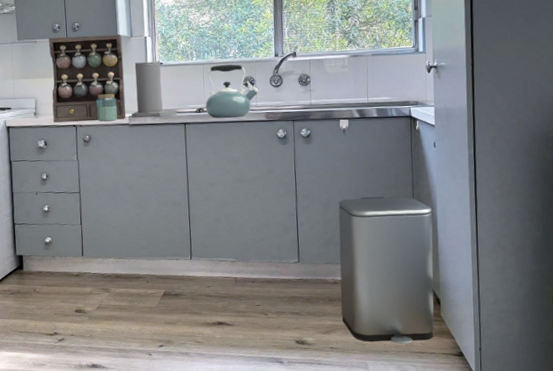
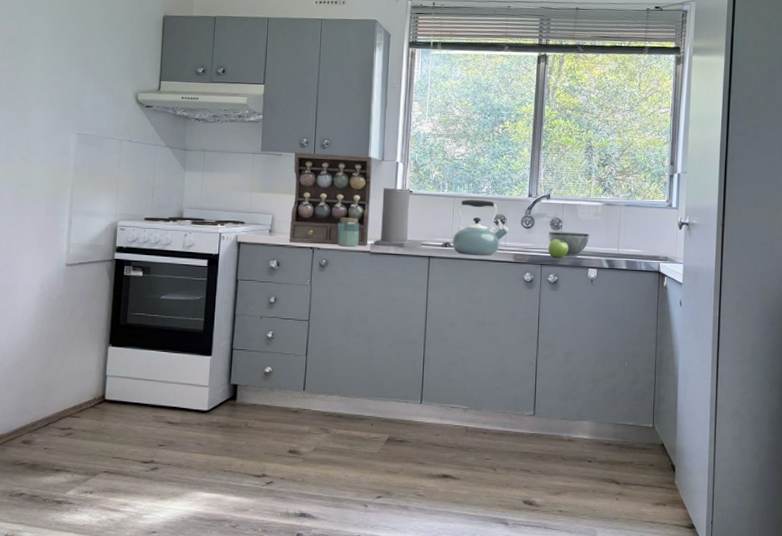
bowl: none [297,86,339,111] -> present [548,231,590,257]
fruit: none [298,94,318,114] -> present [548,239,568,259]
pedal bin: present [338,196,435,345] -> none [573,351,674,513]

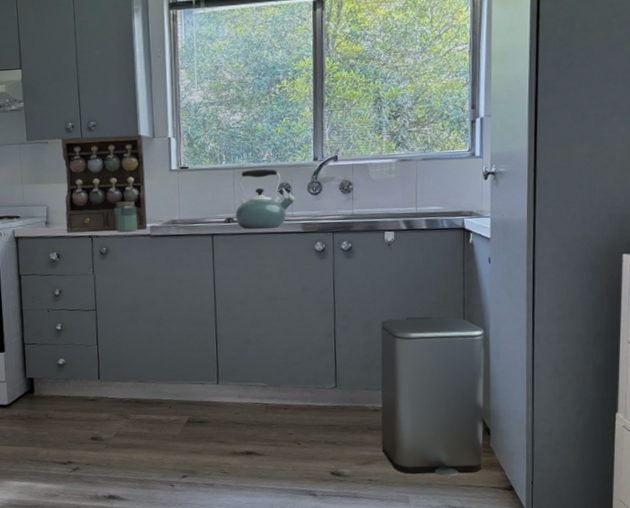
paper towel: present [374,188,423,248] -> none [153,165,205,229]
bowl: present [548,231,590,257] -> none [338,194,384,222]
fruit: present [548,239,568,259] -> none [338,203,361,225]
pedal bin: none [573,351,674,513] -> present [380,317,485,478]

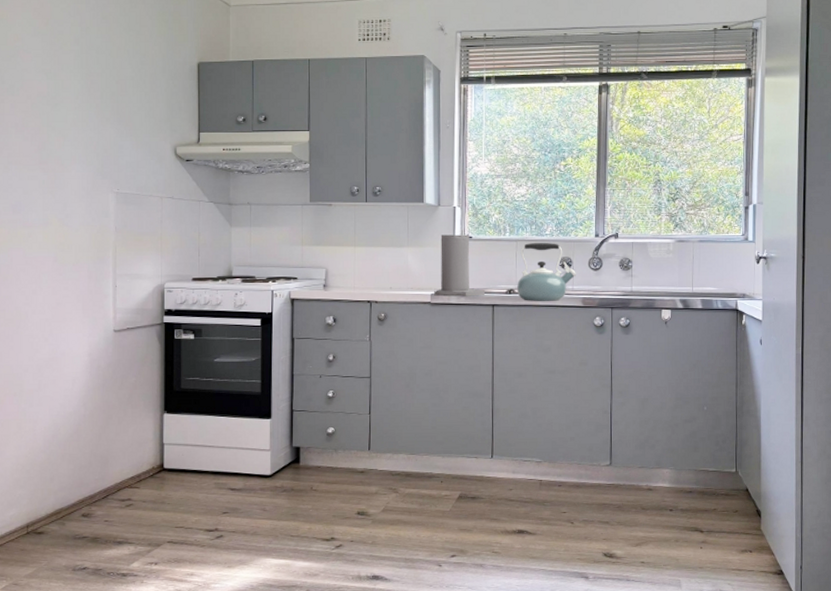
spice rack: present [61,134,148,233] -> none [345,201,429,298]
peanut butter: present [114,201,138,232] -> none [395,268,419,299]
paper towel: none [153,165,205,229] -> present [434,234,486,297]
pedal bin: present [380,317,485,478] -> none [654,396,756,561]

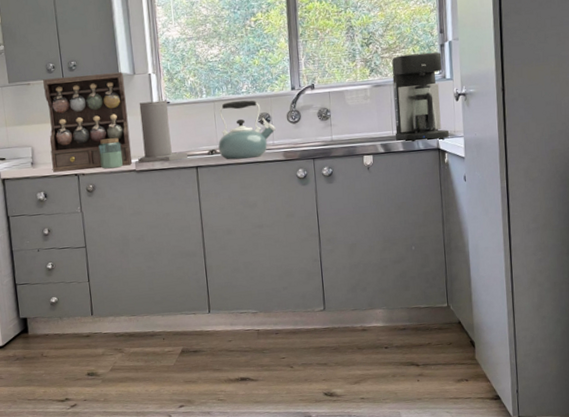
spice rack: none [345,201,429,298] -> present [43,72,133,172]
peanut butter: none [395,268,419,299] -> present [98,138,124,169]
coffee maker: none [694,213,748,301] -> present [392,51,449,143]

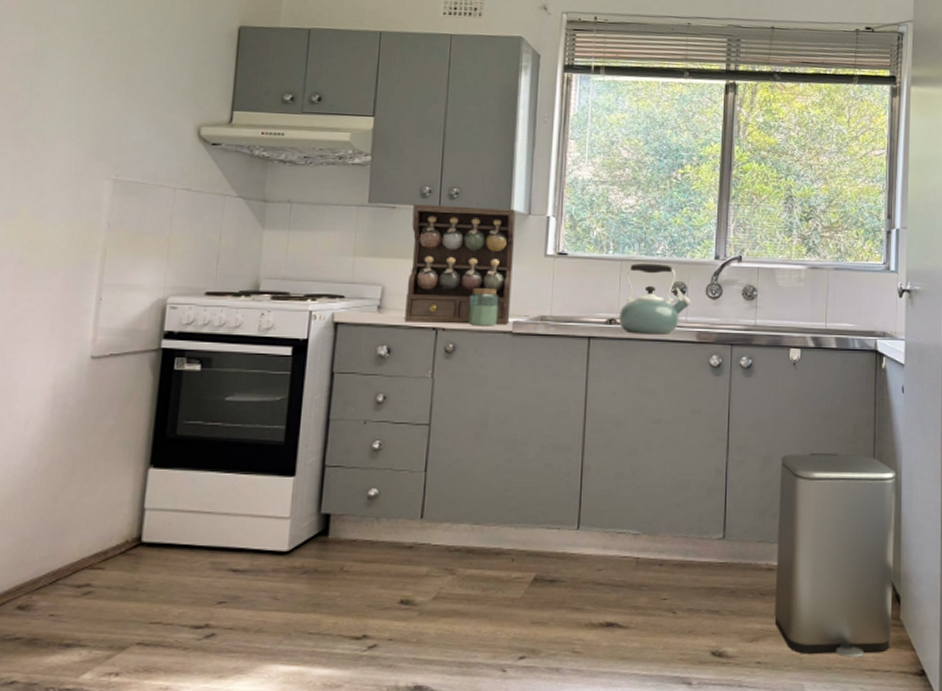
paper towel: present [138,100,188,163] -> none [517,249,581,326]
pedal bin: none [364,235,469,391] -> present [774,453,896,659]
coffee maker: present [392,51,449,143] -> none [828,237,889,340]

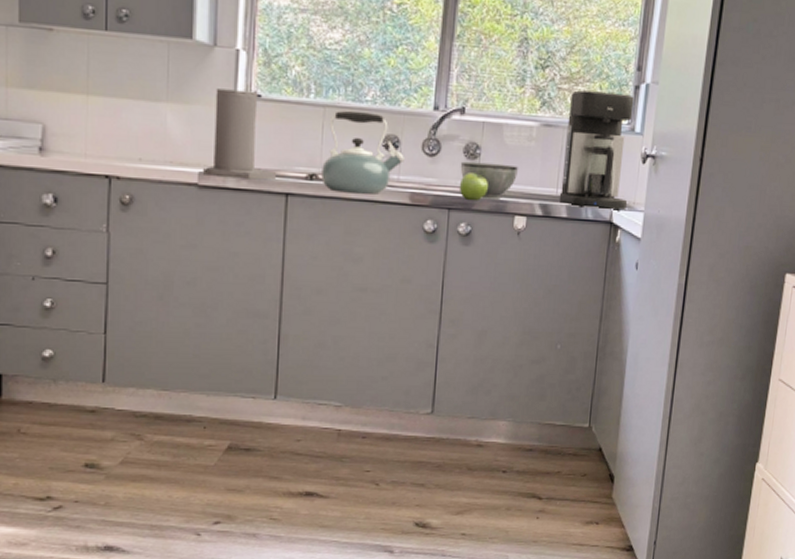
spice rack: present [405,204,517,325] -> none [72,27,199,176]
peanut butter: present [468,288,499,326] -> none [146,131,182,177]
paper towel: none [517,249,581,326] -> present [203,88,277,181]
fruit: none [739,312,765,337] -> present [459,173,488,202]
bowl: none [740,302,792,335] -> present [460,161,519,200]
pedal bin: present [774,453,896,659] -> none [482,329,622,534]
coffee maker: none [828,237,889,340] -> present [558,90,634,211]

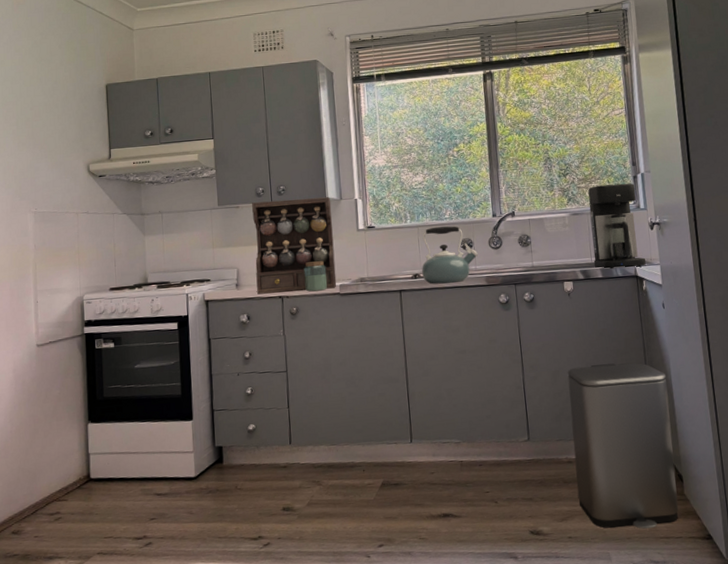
spice rack: none [72,27,199,176] -> present [252,197,337,294]
peanut butter: none [146,131,182,177] -> present [304,261,328,292]
paper towel: present [203,88,277,181] -> none [342,224,392,287]
fruit: present [459,173,488,202] -> none [519,256,541,277]
bowl: present [460,161,519,200] -> none [518,246,561,273]
pedal bin: none [482,329,622,534] -> present [567,362,679,530]

